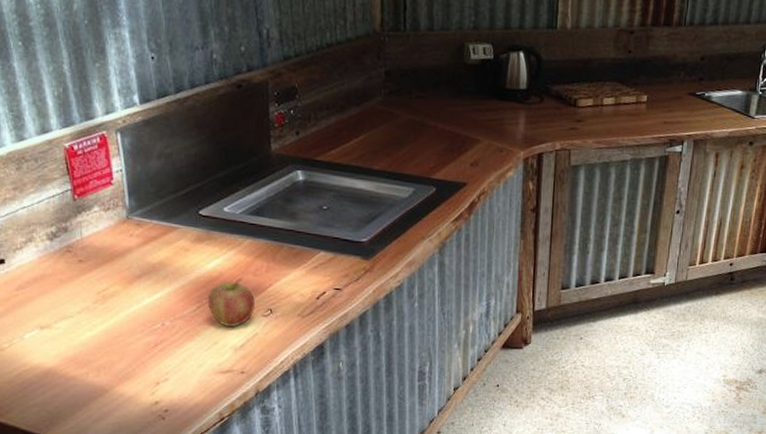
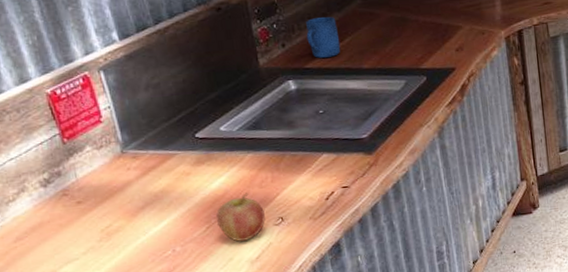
mug: none [321,109,355,153] -> present [306,17,341,59]

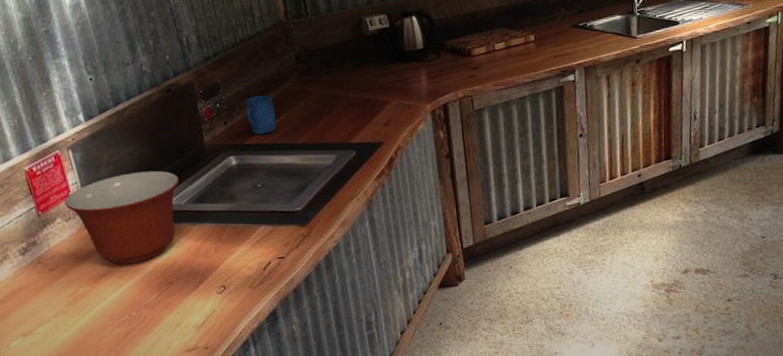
mixing bowl: none [95,95,231,196] -> present [64,170,179,264]
fruit: present [216,193,265,242] -> none [167,262,209,308]

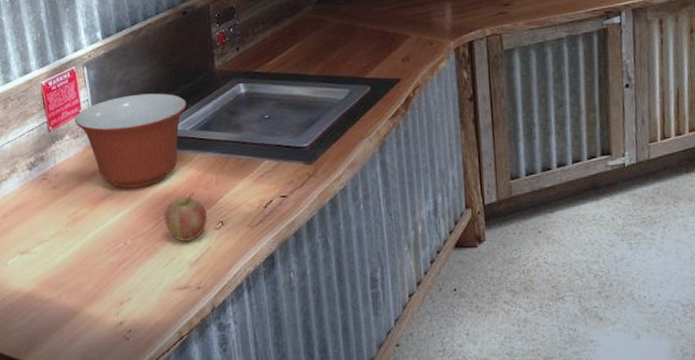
fruit: none [167,262,209,308] -> present [165,193,207,241]
mug: present [246,95,277,135] -> none [259,22,290,64]

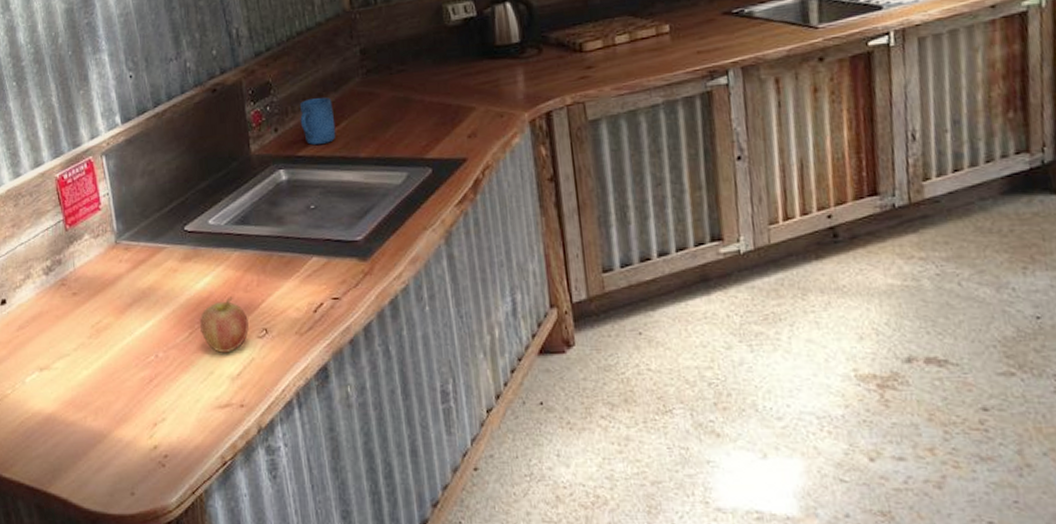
mixing bowl: present [75,93,187,188] -> none [94,183,220,293]
mug: none [259,22,290,64] -> present [300,97,336,145]

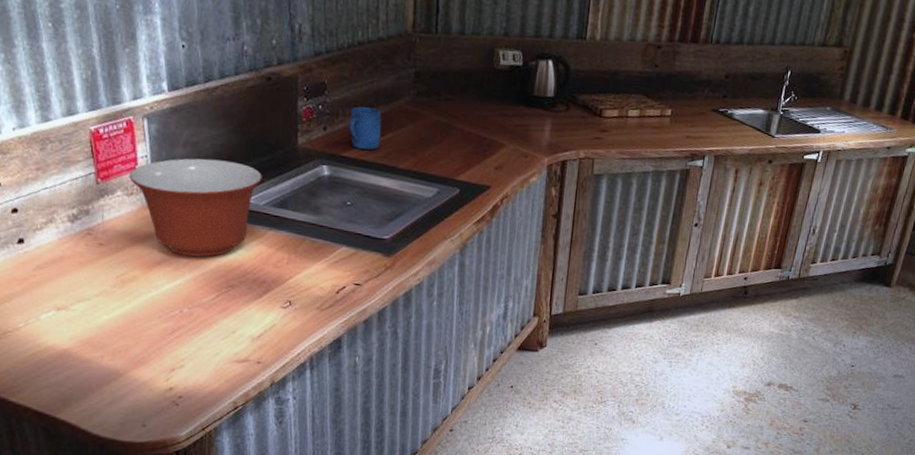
mixing bowl: none [94,183,220,293] -> present [129,158,262,257]
fruit: present [200,297,249,353] -> none [227,269,274,317]

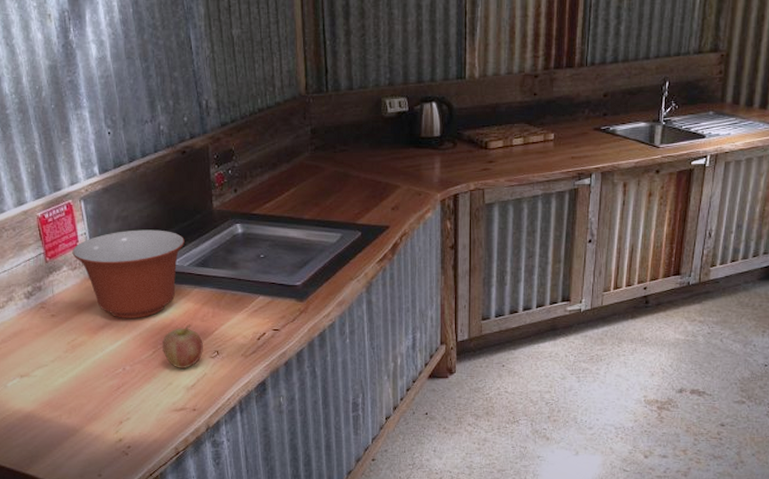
fruit: none [227,269,274,317] -> present [162,324,203,368]
mug: present [349,106,382,151] -> none [256,167,286,206]

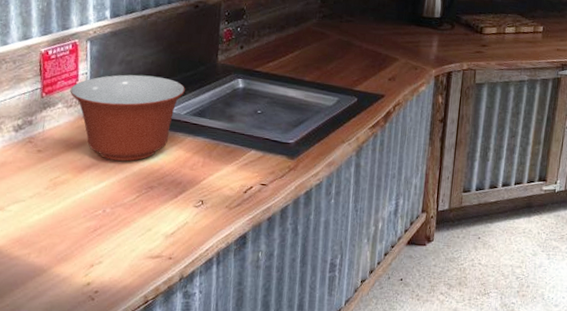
fruit: present [162,324,203,368] -> none [147,172,189,216]

